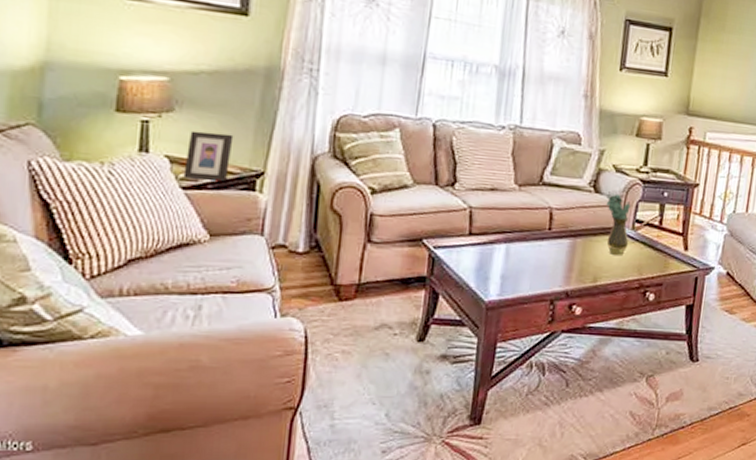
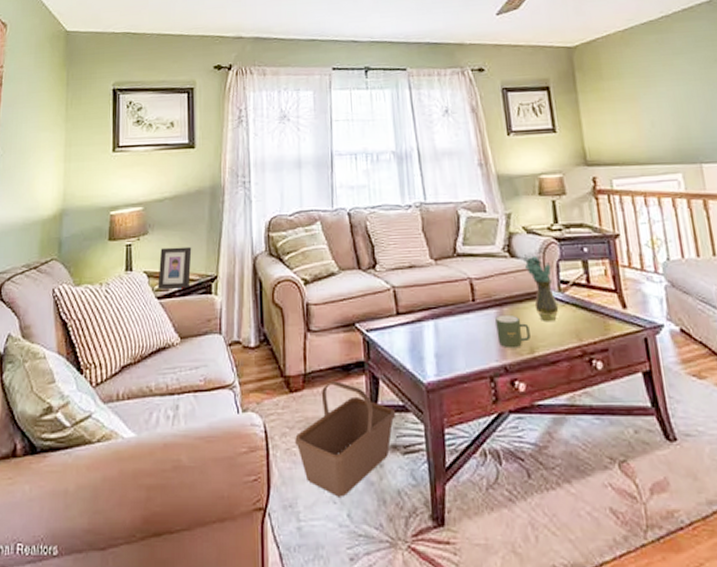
basket: none [338,293,452,399] -> present [295,381,396,497]
mug: none [565,245,598,277] -> present [495,314,531,349]

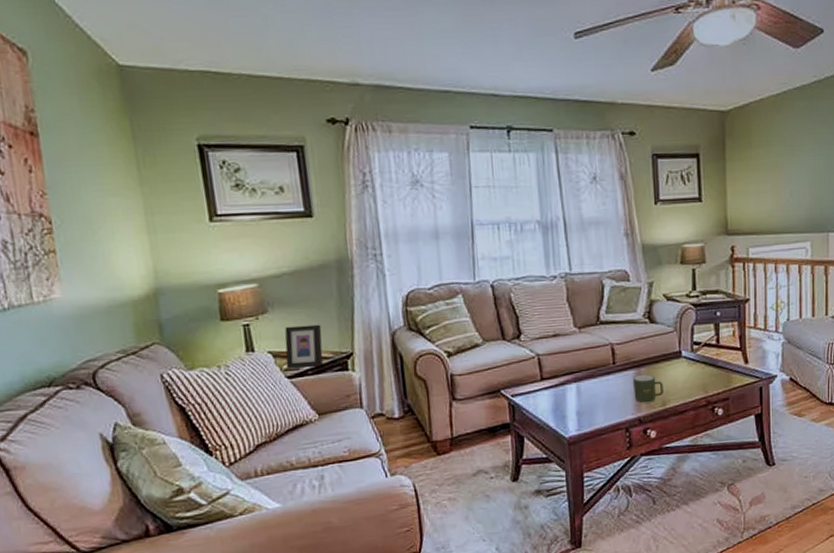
basket: present [295,381,396,497] -> none [444,442,540,536]
vase: present [523,254,559,321] -> none [662,319,690,378]

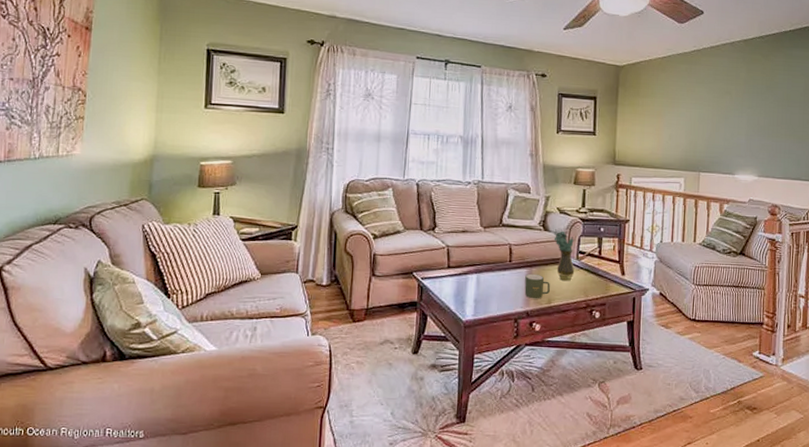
picture frame: present [284,324,323,368] -> none [242,198,276,233]
vase: none [662,319,690,378] -> present [554,229,575,281]

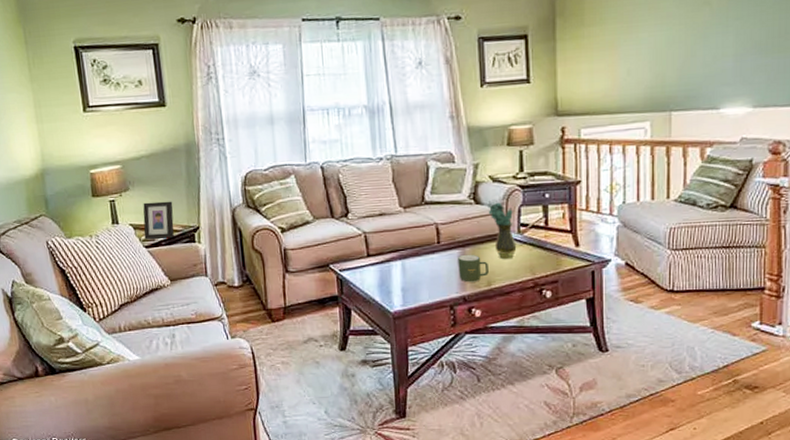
picture frame: none [242,198,276,233] -> present [143,201,174,239]

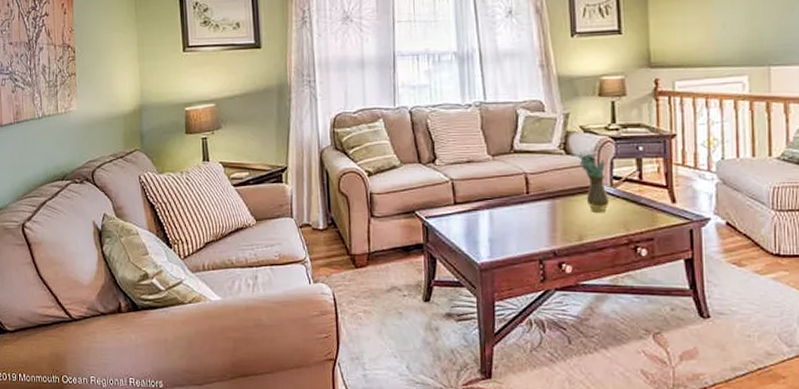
picture frame: present [143,201,174,239] -> none [233,140,263,177]
mug: present [458,254,489,283] -> none [548,206,580,236]

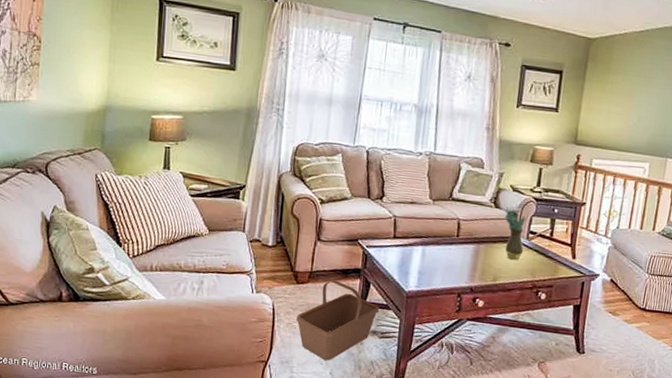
basket: none [360,260,452,353] -> present [296,280,380,361]

